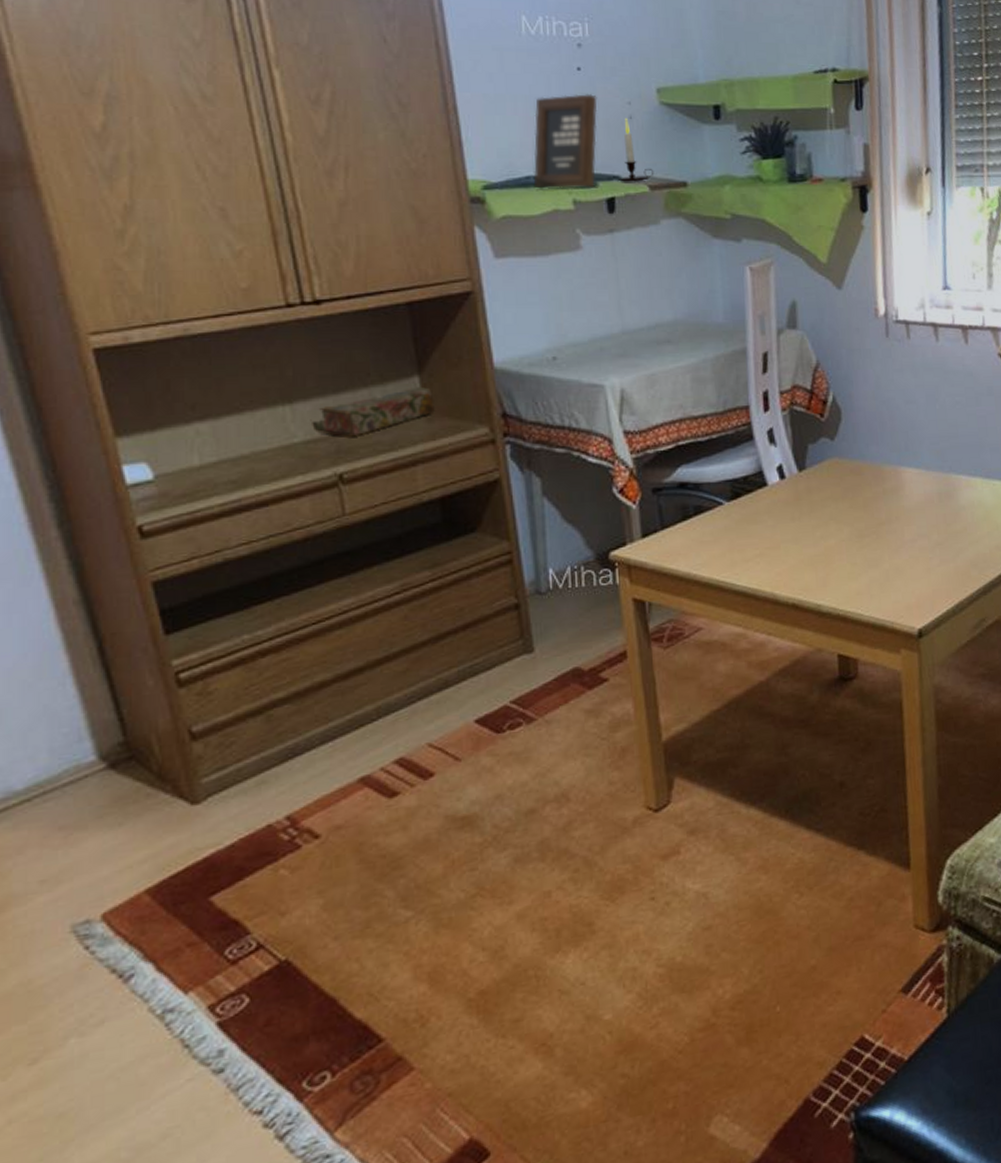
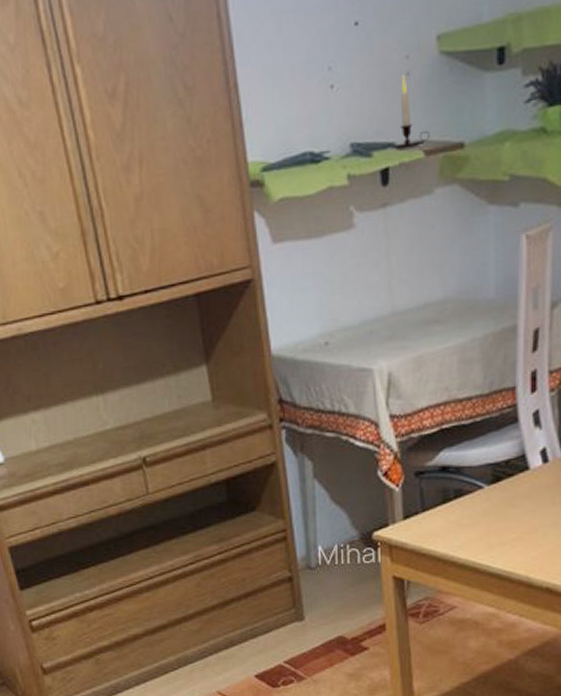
decorative box: present [310,385,435,437] -> none [118,374,220,424]
picture frame: present [533,94,597,189] -> none [309,52,374,166]

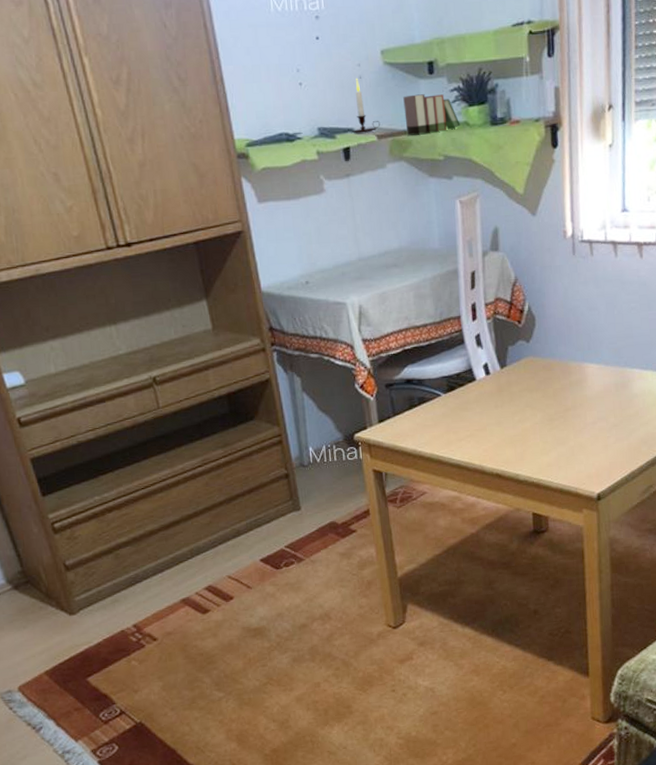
books: none [462,91,535,149] -> present [403,94,461,135]

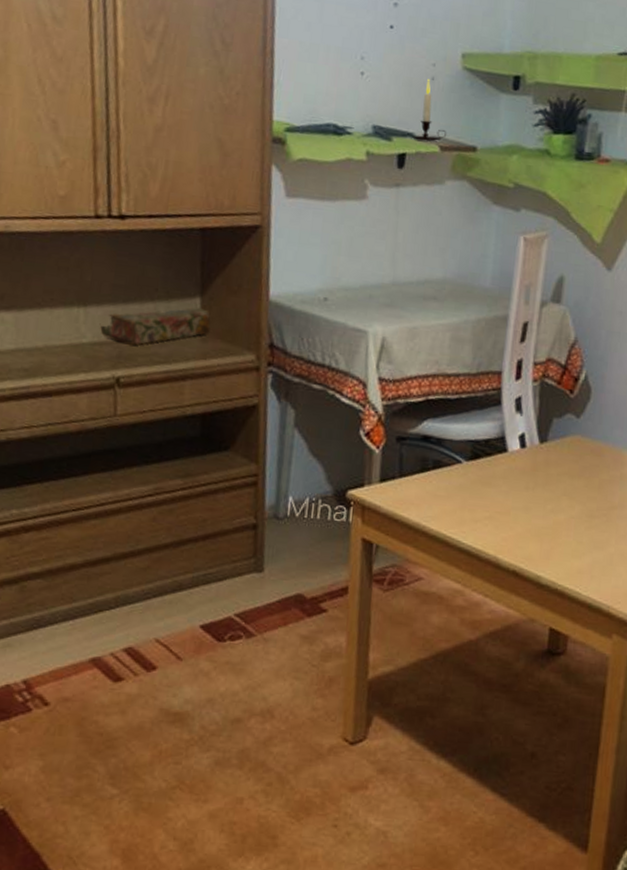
decorative box: none [130,307,219,349] -> present [99,304,211,345]
books: present [403,94,461,135] -> none [476,108,540,157]

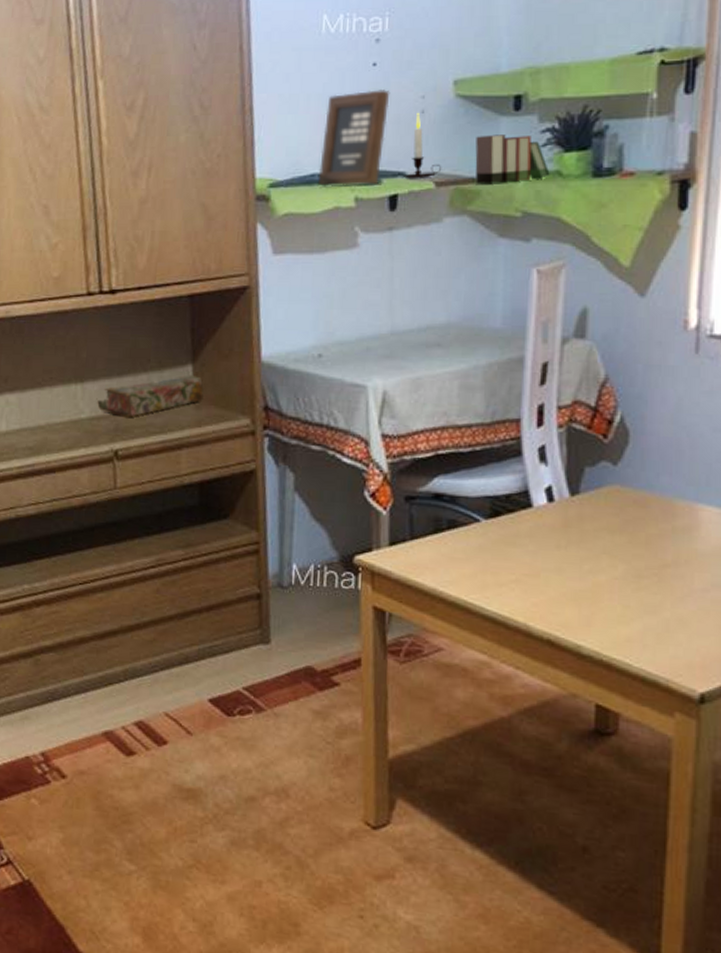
picture frame: none [333,50,405,142] -> present [318,90,390,187]
books: none [476,108,540,157] -> present [475,135,550,184]

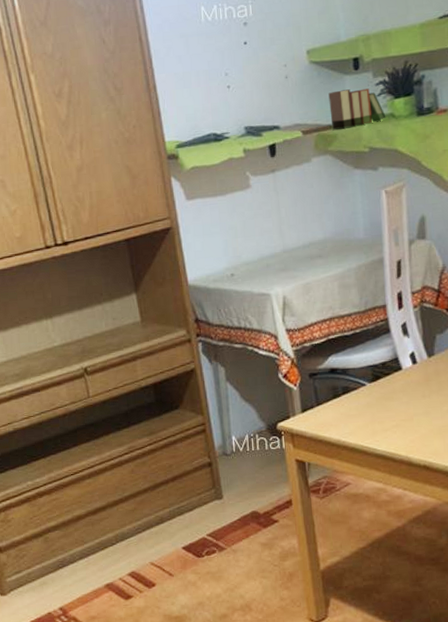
decorative box: present [96,373,204,417] -> none [64,301,148,341]
picture frame: present [318,90,390,187] -> none [212,62,261,143]
candle: present [402,112,442,180] -> none [277,78,306,131]

